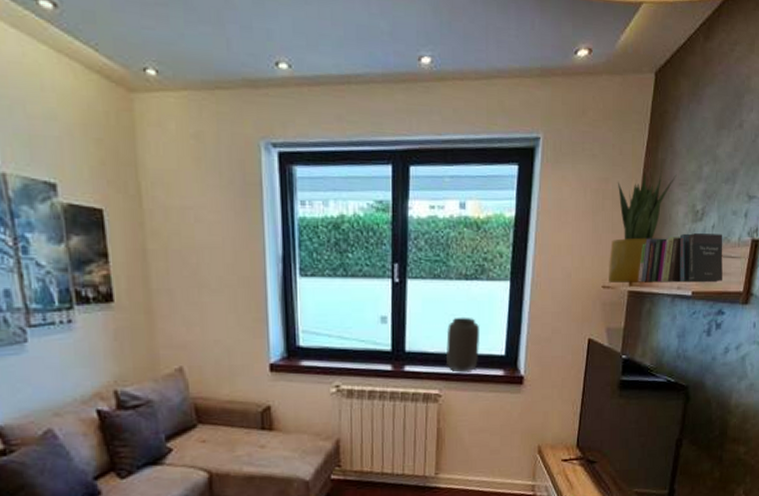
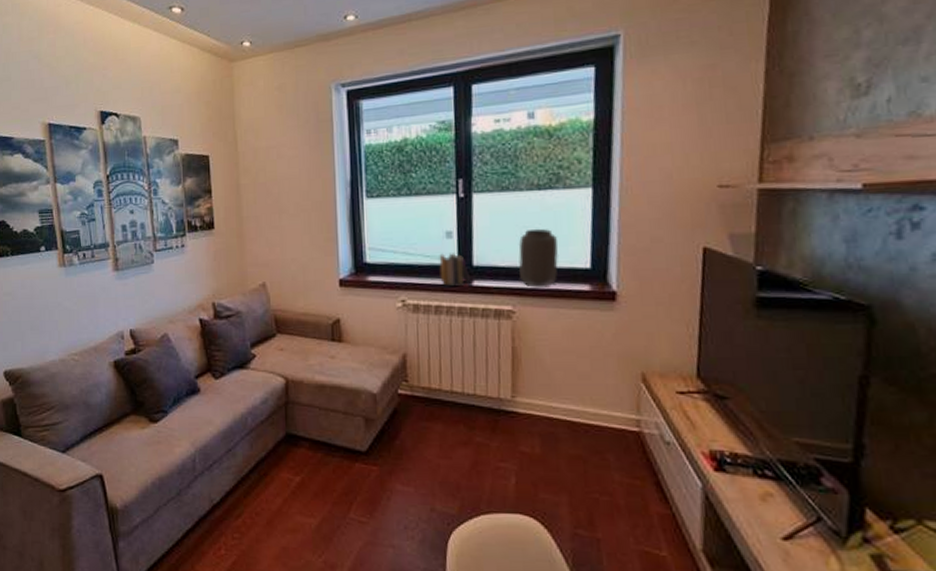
books: none [373,338,403,371] -> present [439,253,471,286]
planter: present [609,171,677,284] -> none [725,44,820,182]
books: present [638,233,723,283] -> none [771,108,915,178]

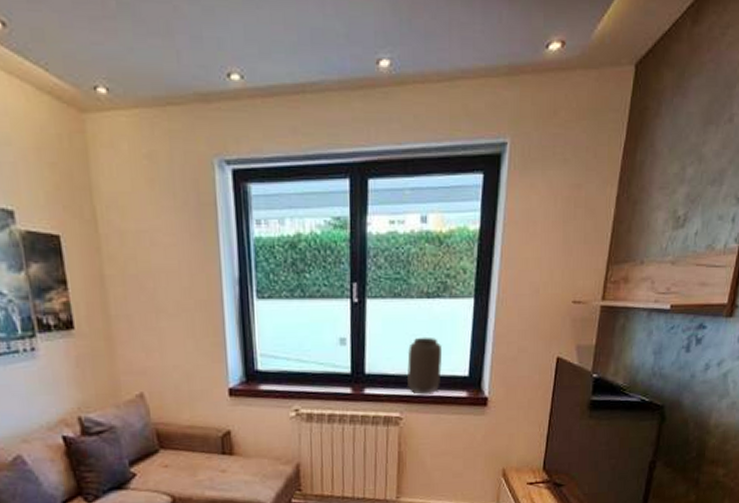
books: present [439,253,471,286] -> none [332,360,363,394]

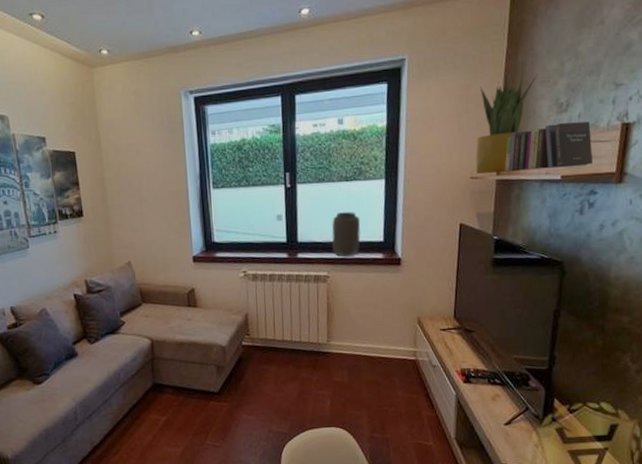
planter: none [580,174,657,298] -> present [475,72,538,174]
books: none [611,241,707,296] -> present [505,121,593,172]

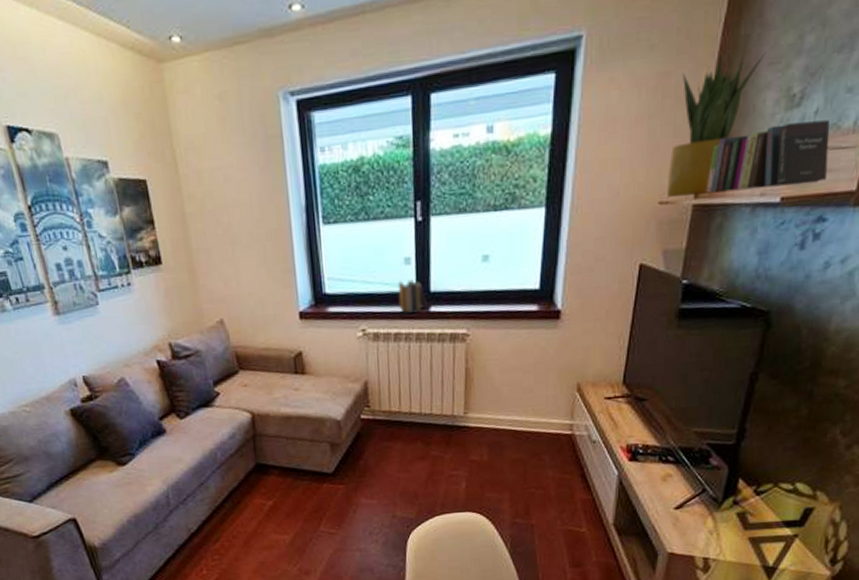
books: none [272,232,297,259] -> present [397,279,429,313]
vase: present [331,211,361,258] -> none [473,251,510,311]

